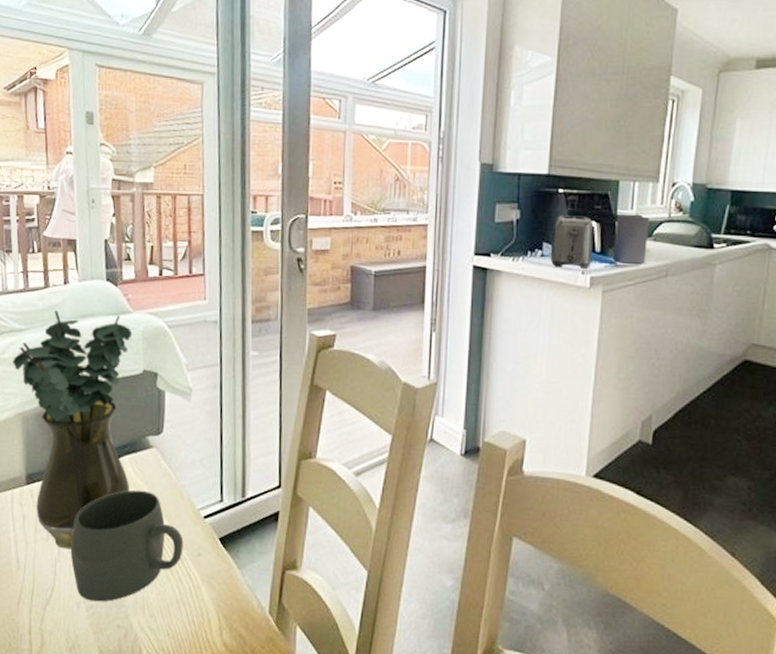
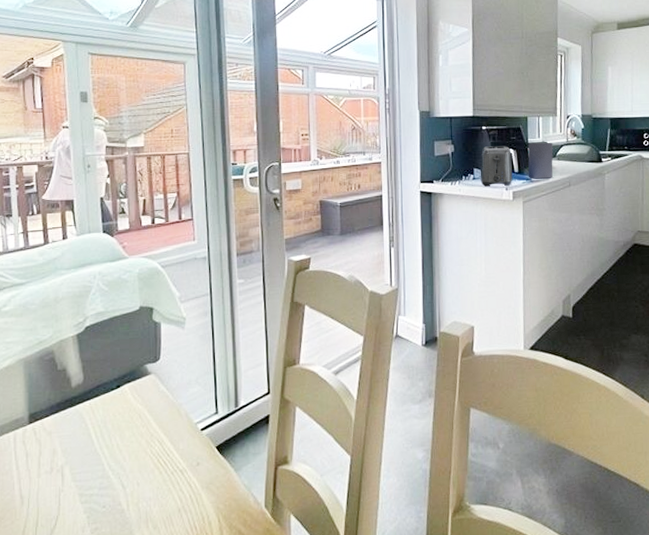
vase: present [13,310,133,549] -> none [14,261,131,479]
mug: present [70,490,184,602] -> none [74,413,183,524]

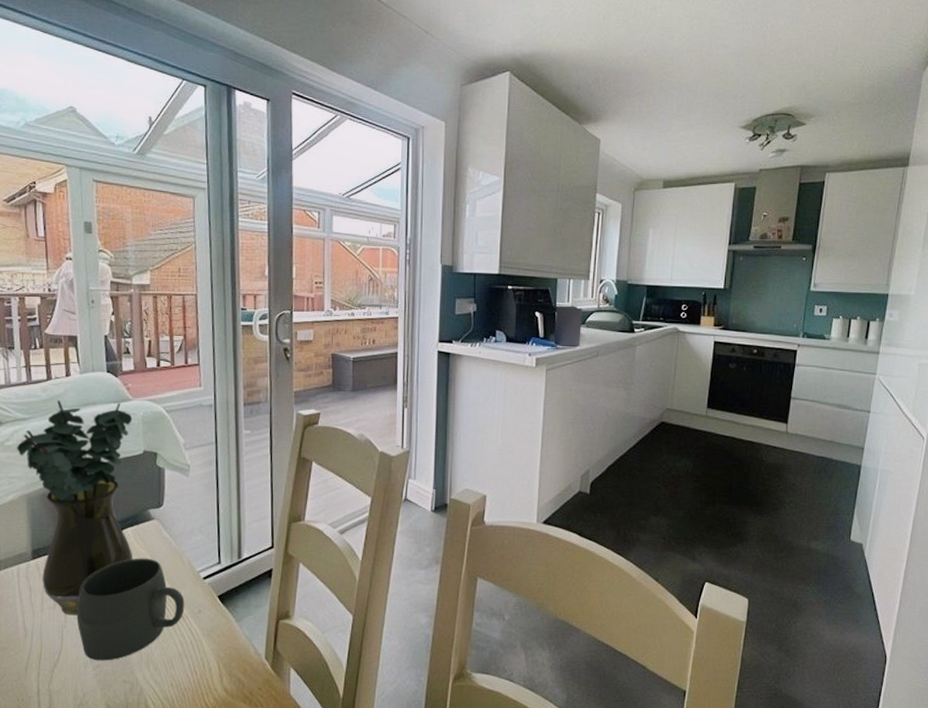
vase: none [14,261,131,479] -> present [17,400,133,616]
mug: none [74,413,183,524] -> present [76,558,185,661]
toaster: present [480,146,513,187] -> none [502,308,538,351]

